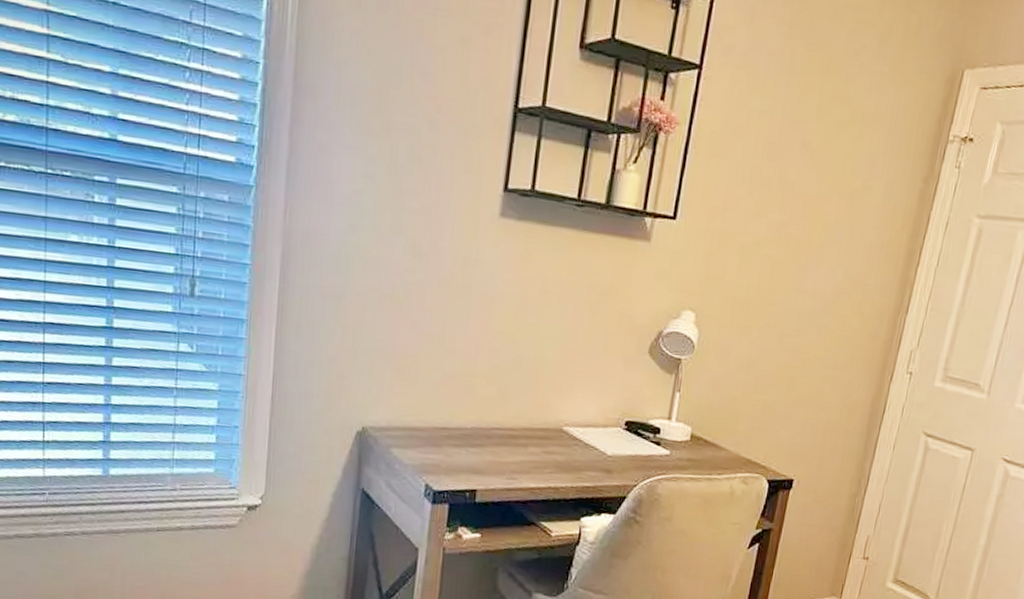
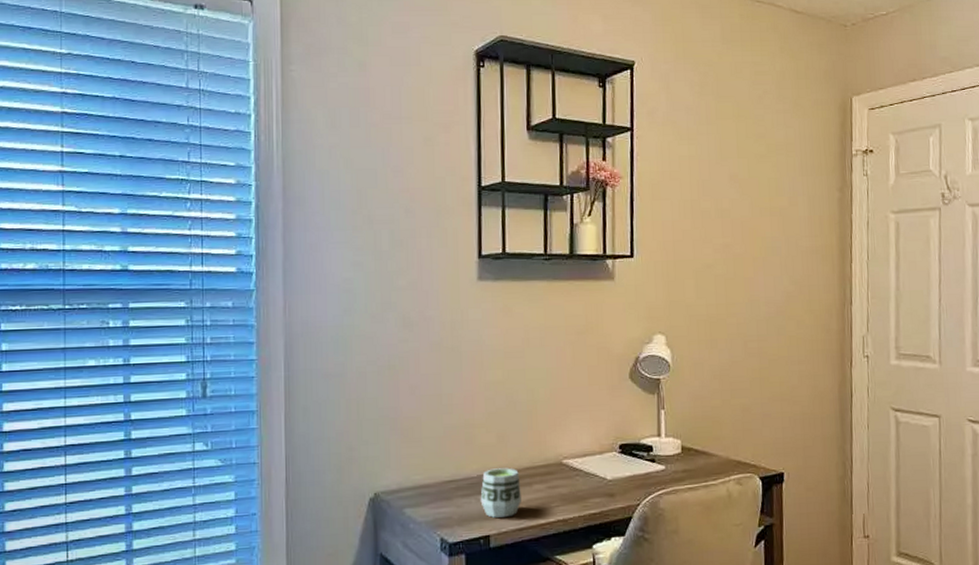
cup: none [471,423,516,475] -> present [480,468,521,518]

